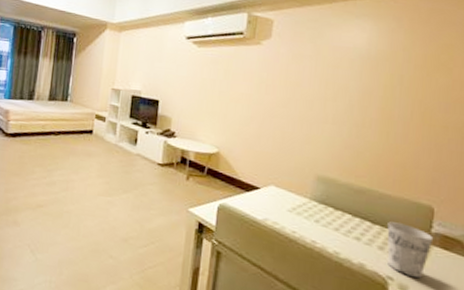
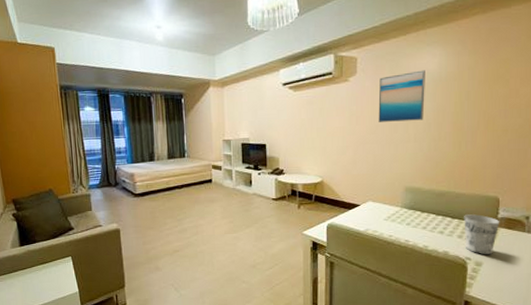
wall art: none [291,43,352,101] -> present [378,70,425,122]

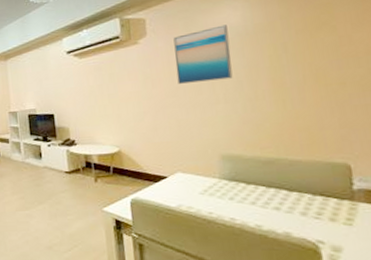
cup: present [464,214,500,255] -> none [304,186,358,238]

